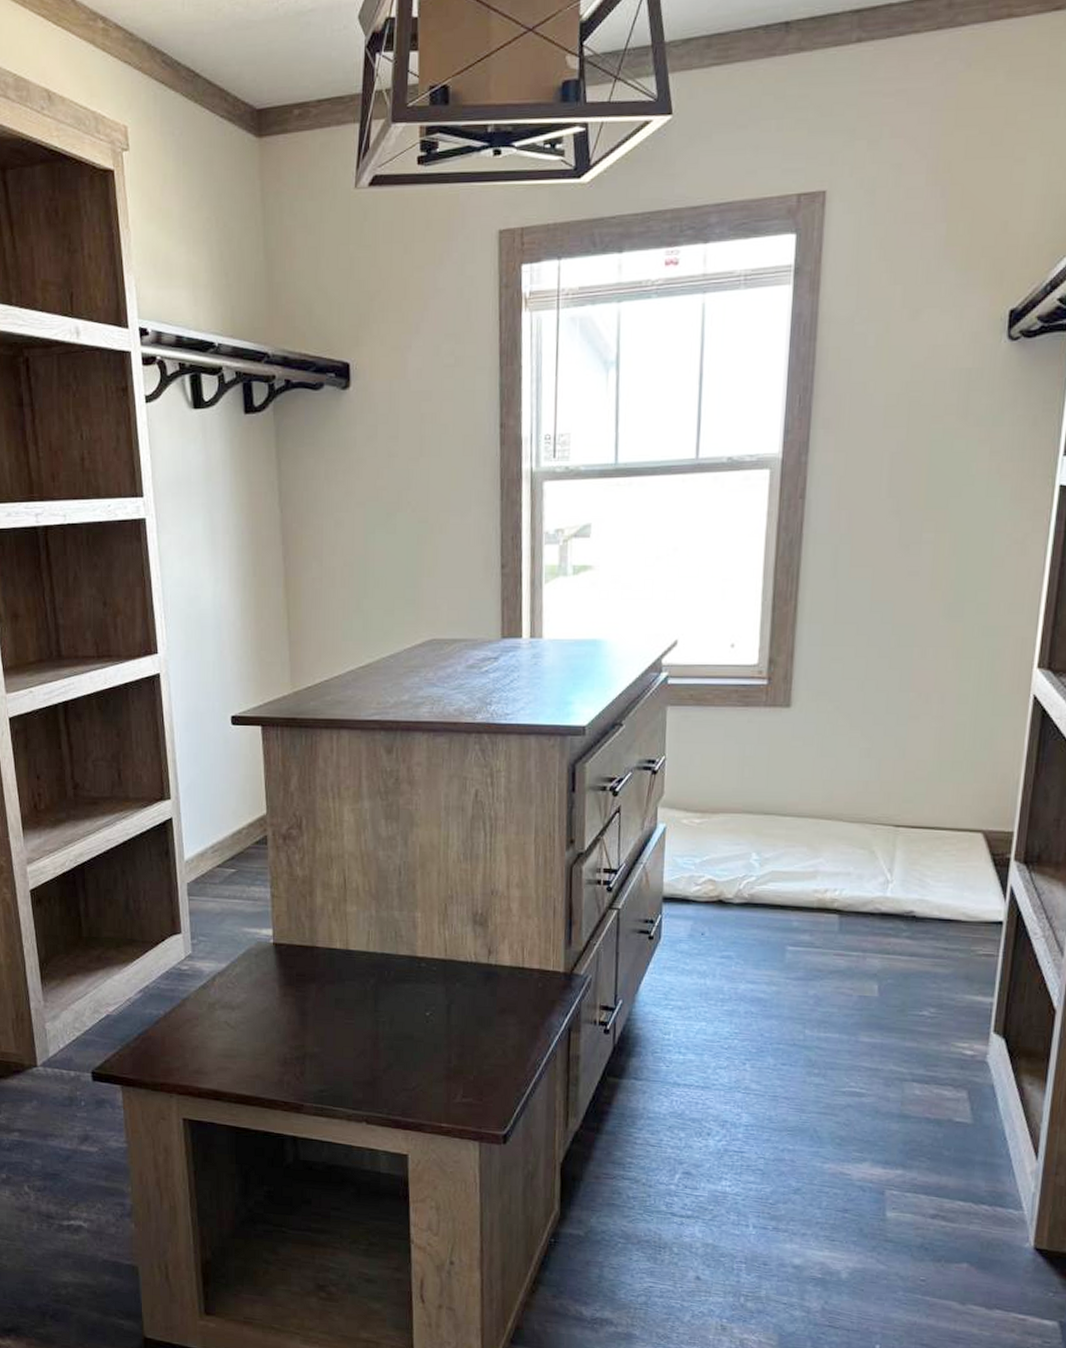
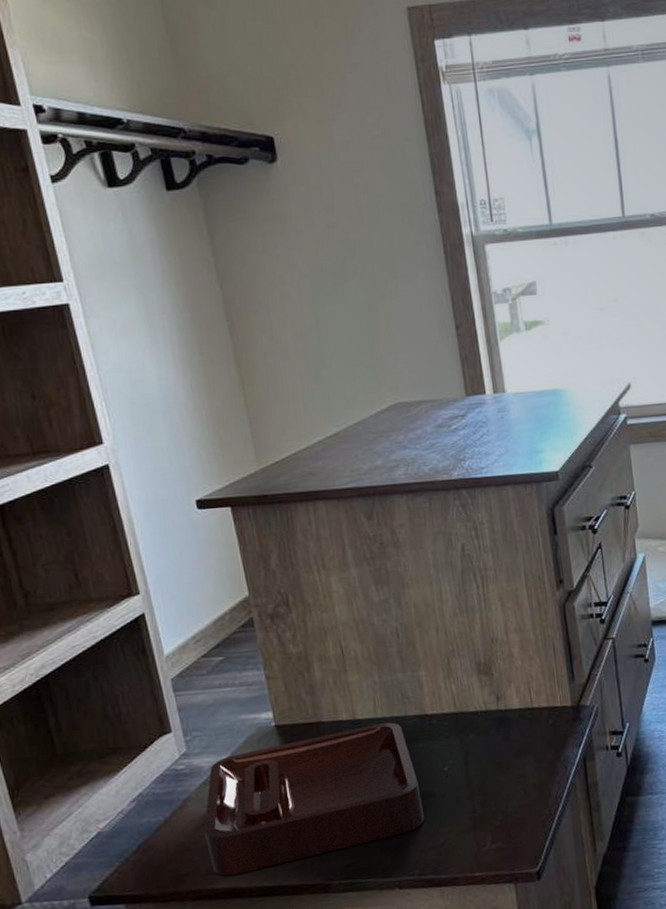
decorative tray: none [197,957,401,1079] -> present [204,722,425,876]

